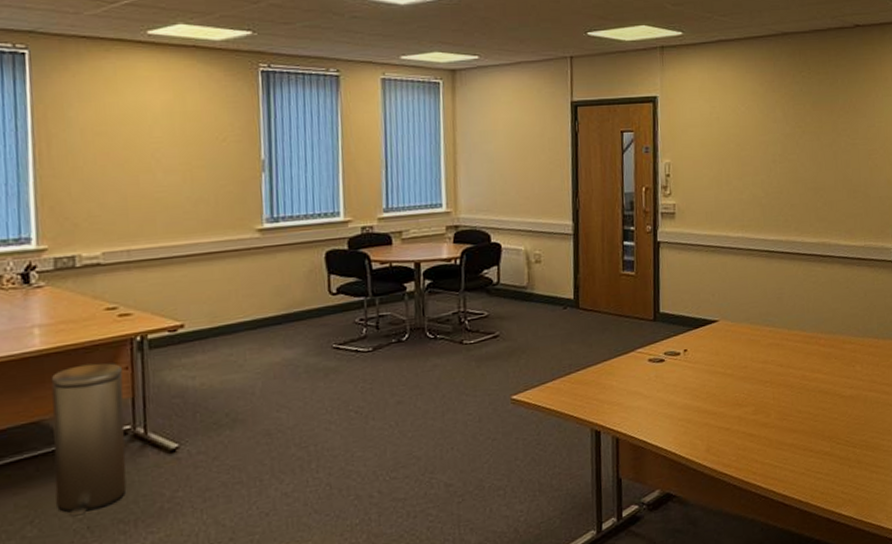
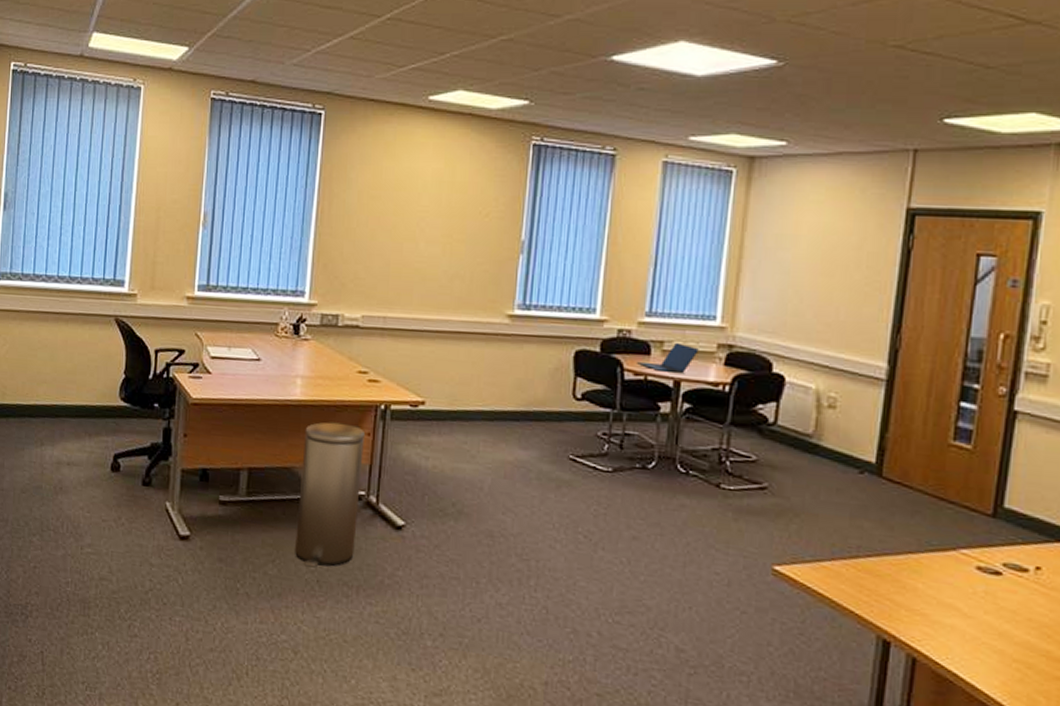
laptop: none [382,230,432,257] -> present [637,342,699,373]

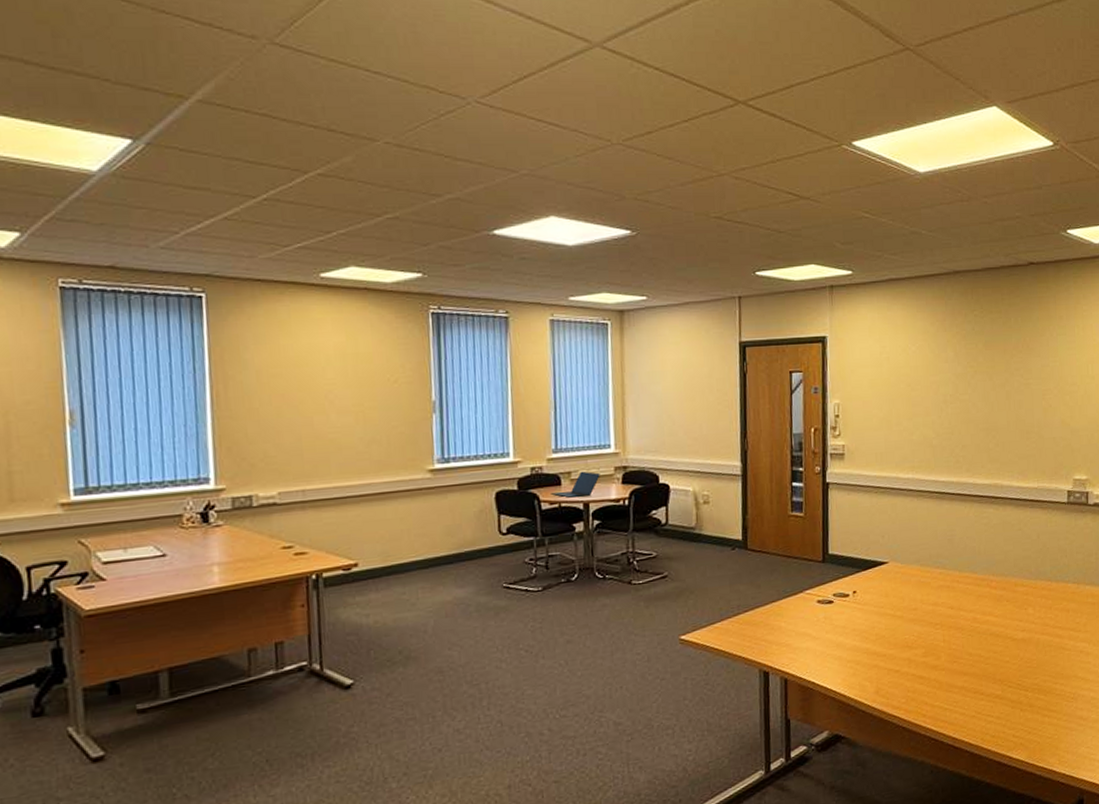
pedal bin: present [295,422,366,567] -> none [230,599,304,749]

